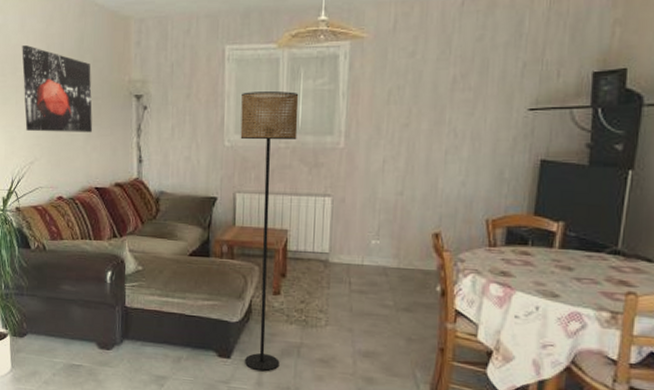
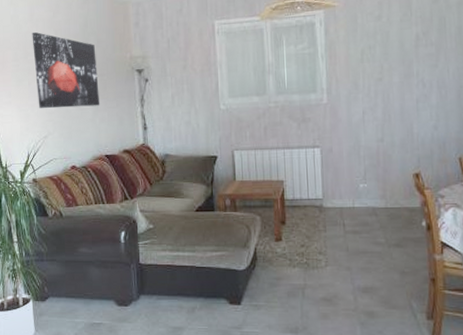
floor lamp: present [240,91,299,371] -> none [232,57,287,313]

